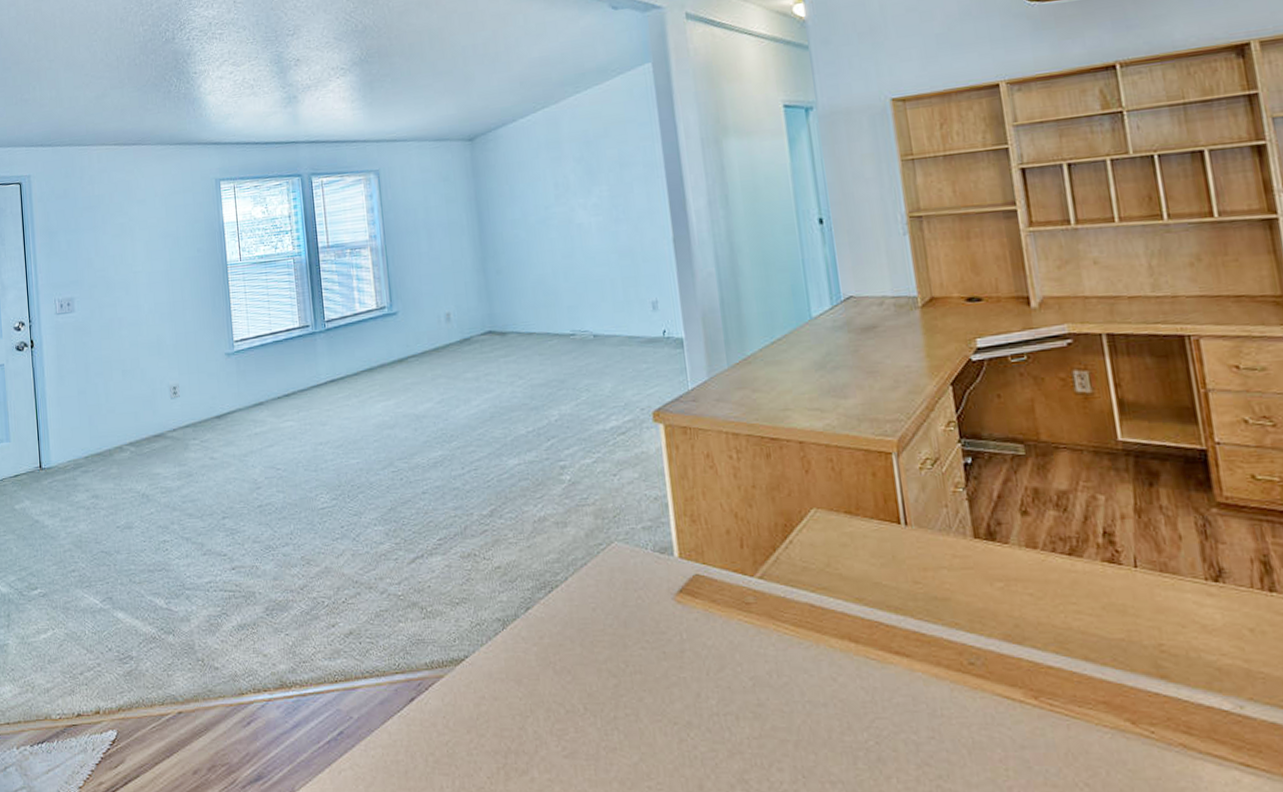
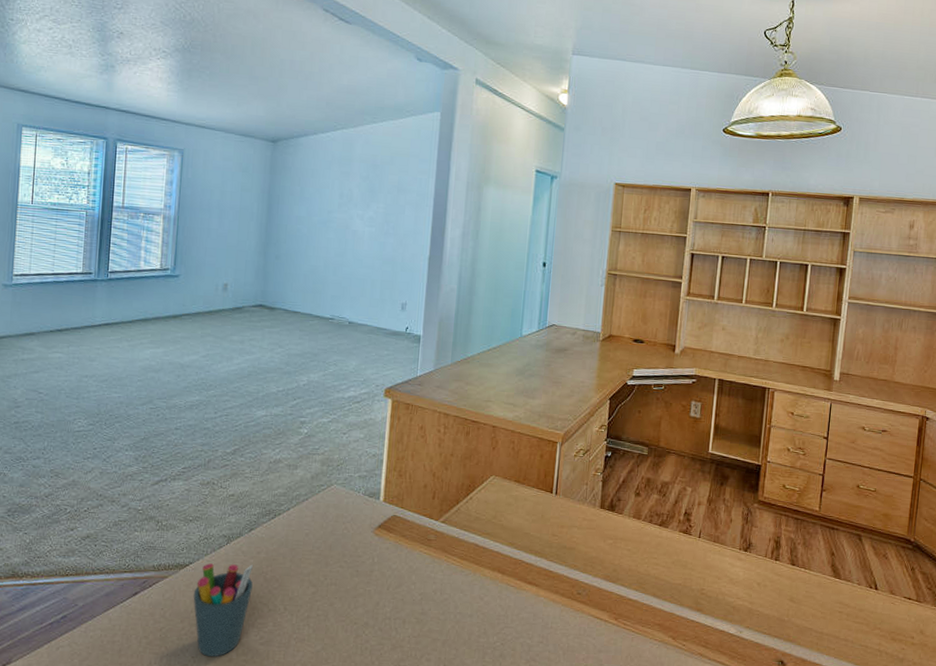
pen holder: none [475,653,543,777] -> present [193,563,254,657]

